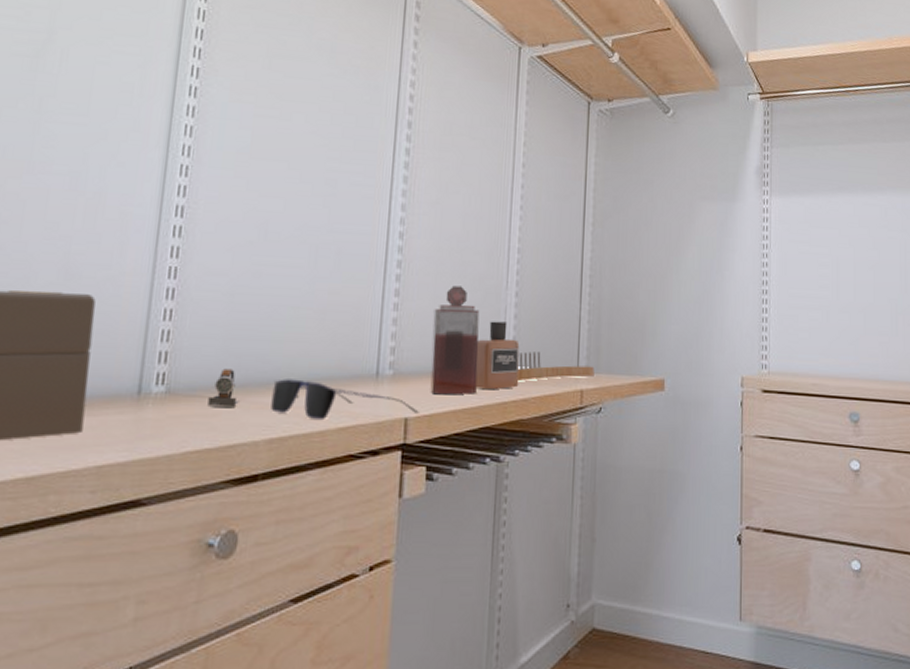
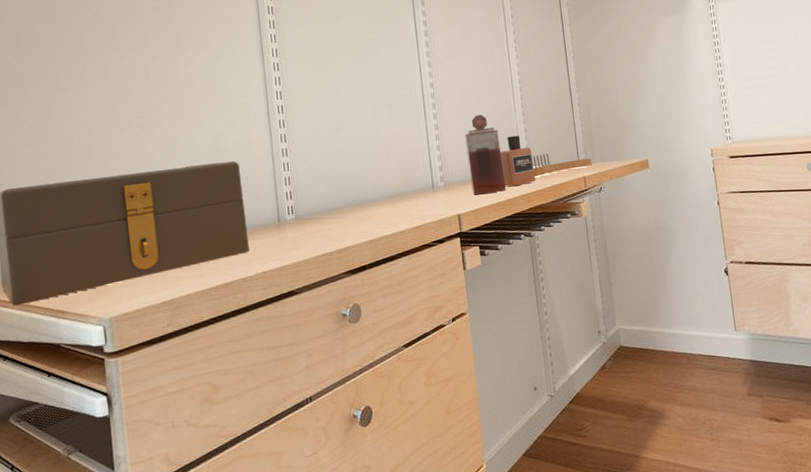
watch: present [207,368,239,407] -> none [323,197,344,224]
sunglasses: present [271,379,419,421] -> none [363,197,467,224]

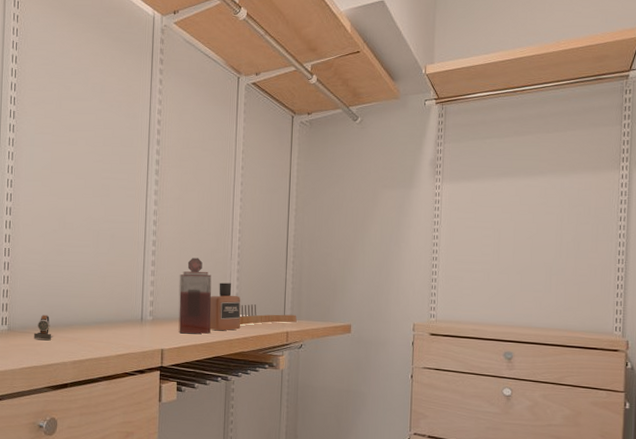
watch: none [323,197,344,224] -> present [34,315,53,340]

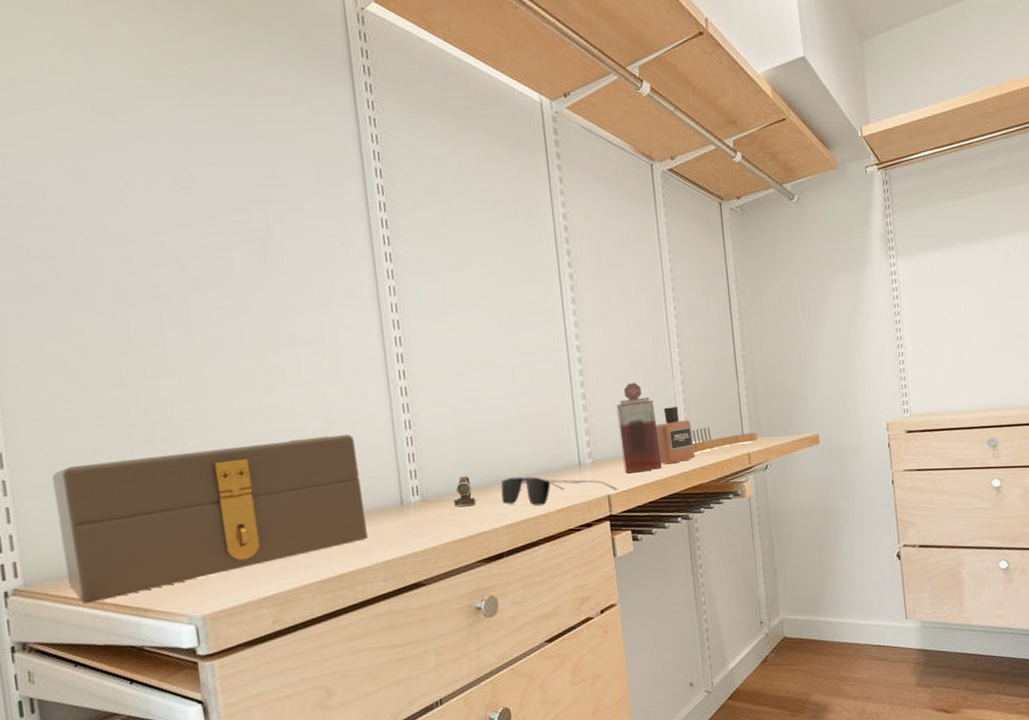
sunglasses: none [73,322,171,350] -> present [500,476,618,507]

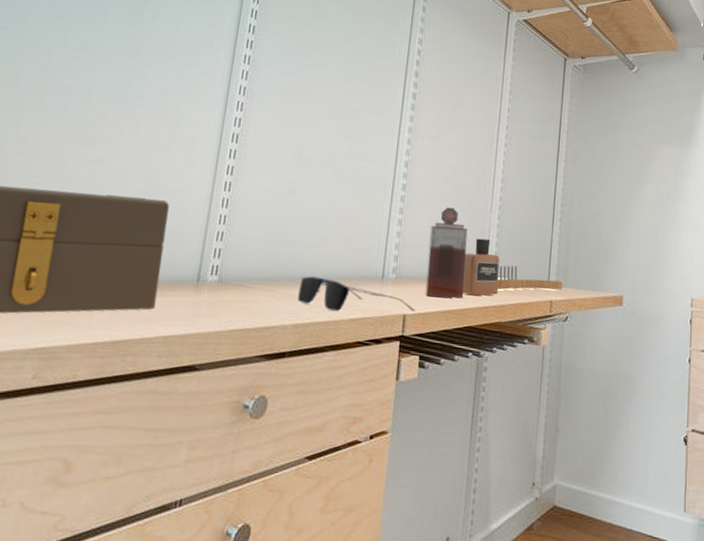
watch: present [454,476,477,507] -> none [249,265,274,296]

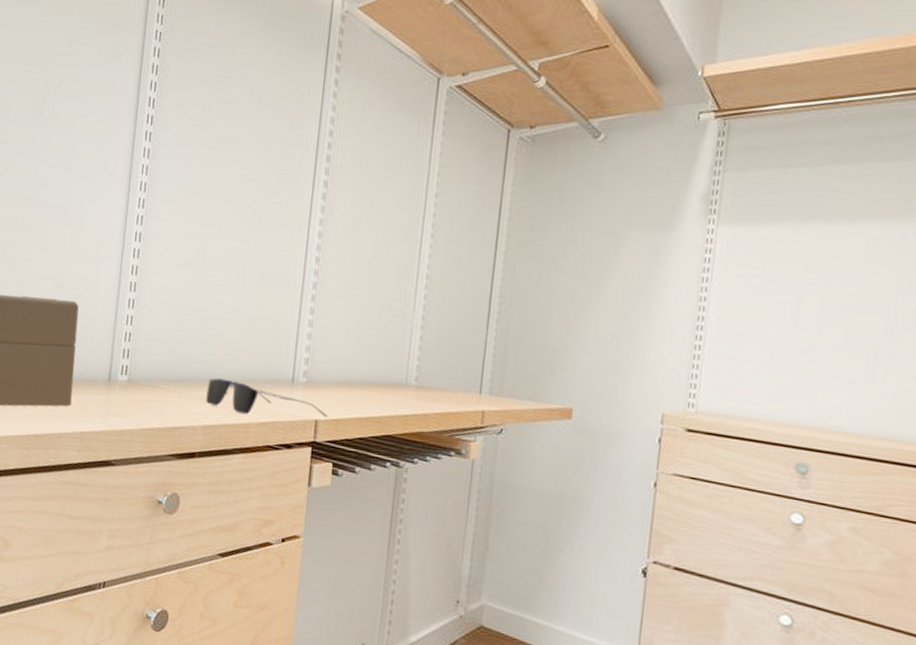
perfume bottle: present [425,207,468,299] -> none [338,307,387,406]
perfume: present [462,238,500,296] -> none [379,341,424,403]
wire brush: present [496,265,563,290] -> none [419,371,498,400]

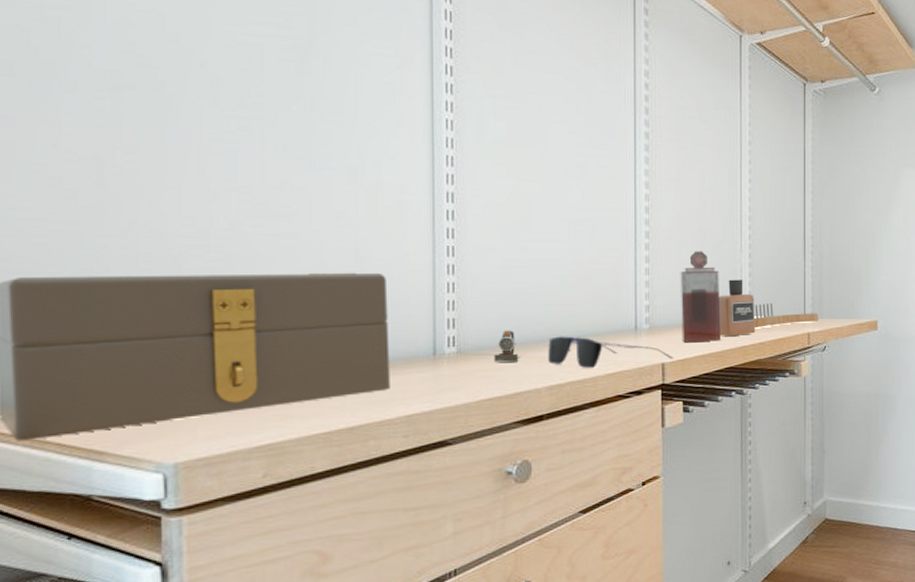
watch: none [158,366,182,397] -> present [494,330,521,362]
perfume bottle: none [338,307,387,406] -> present [679,251,720,343]
perfume: none [379,341,424,403] -> present [718,279,756,337]
wire brush: none [419,371,498,400] -> present [753,303,819,329]

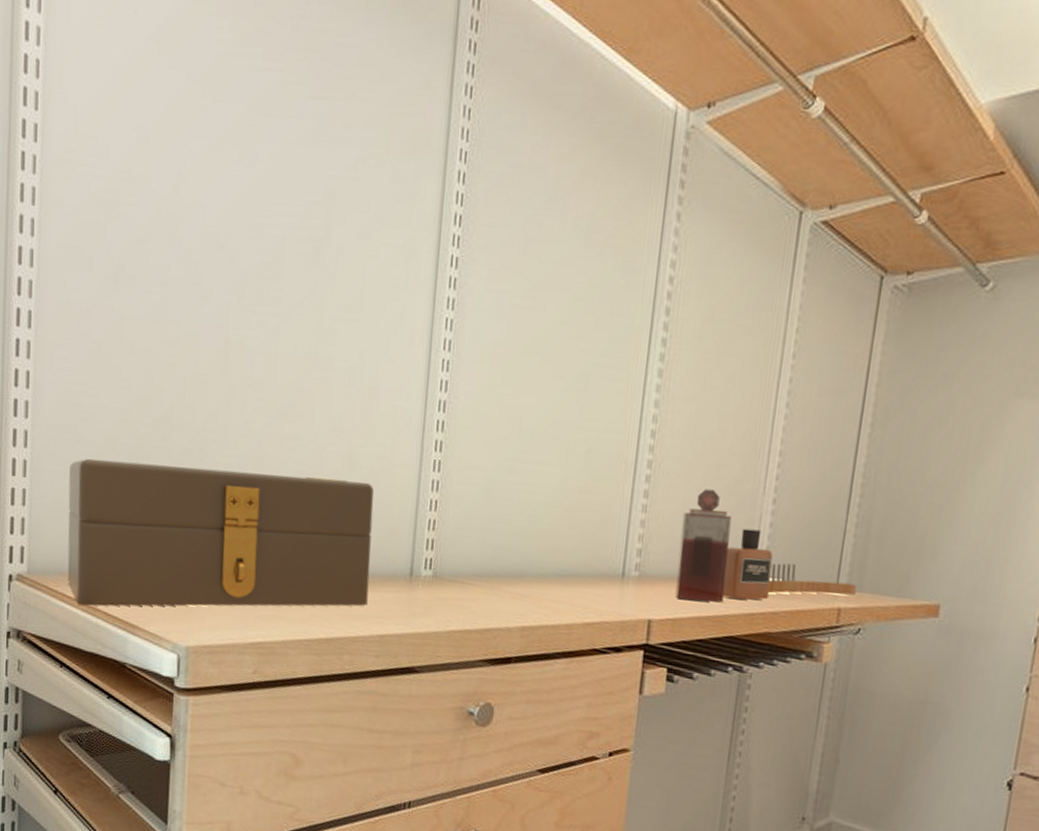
watch: present [494,330,521,362] -> none [468,558,495,595]
sunglasses: present [548,336,674,369] -> none [523,572,663,616]

